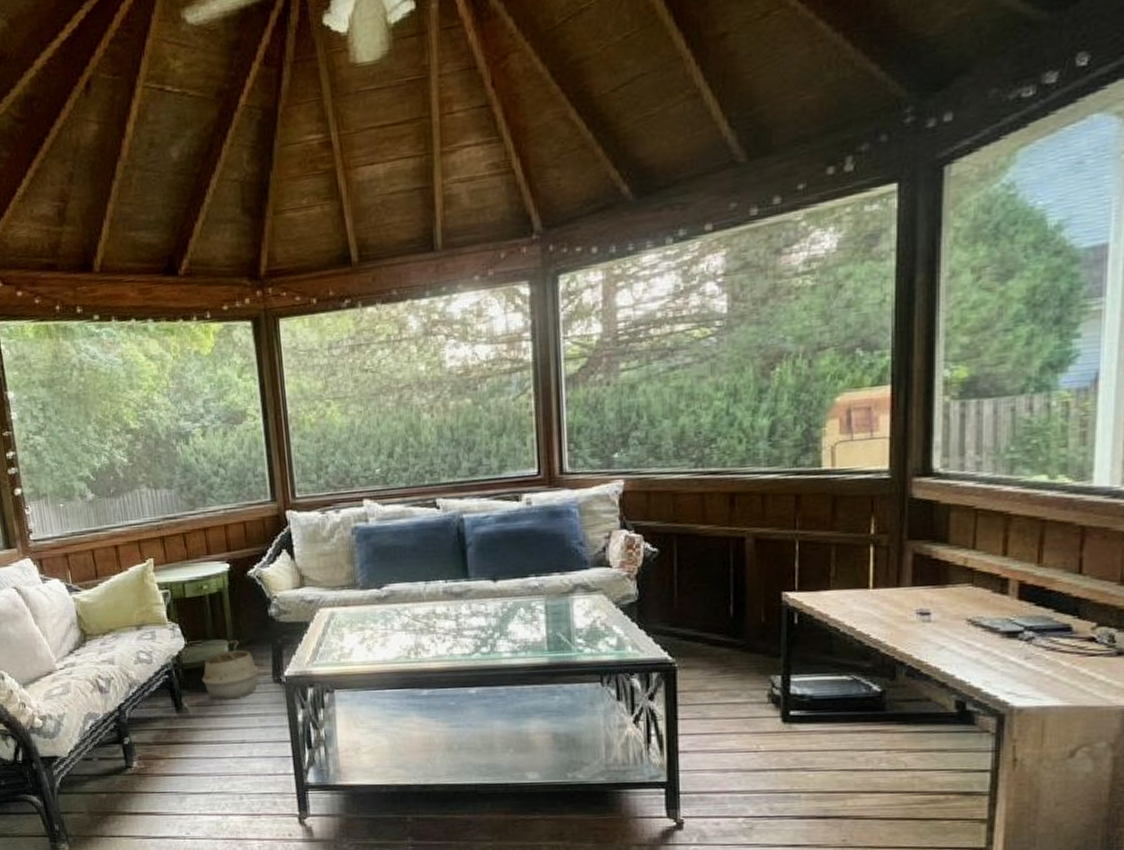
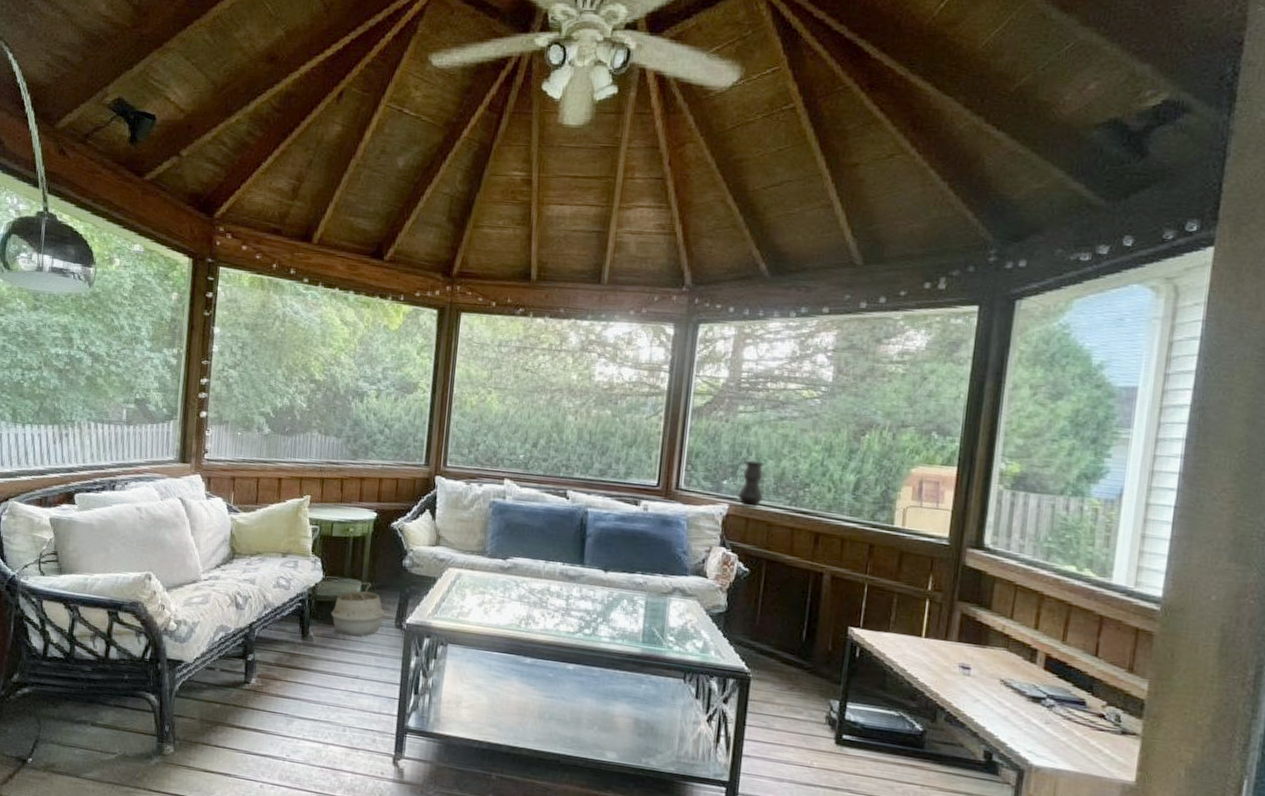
vase: none [632,424,663,479] -> present [737,460,765,508]

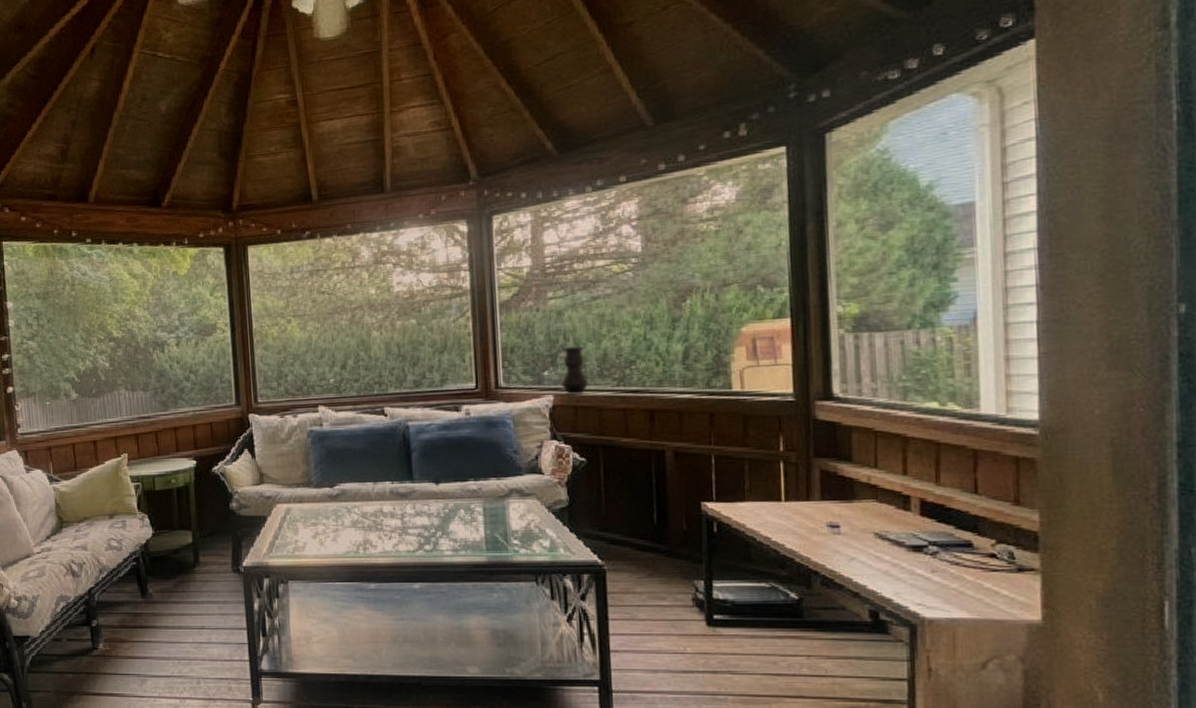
woven basket: present [331,582,385,637] -> none [166,531,220,587]

